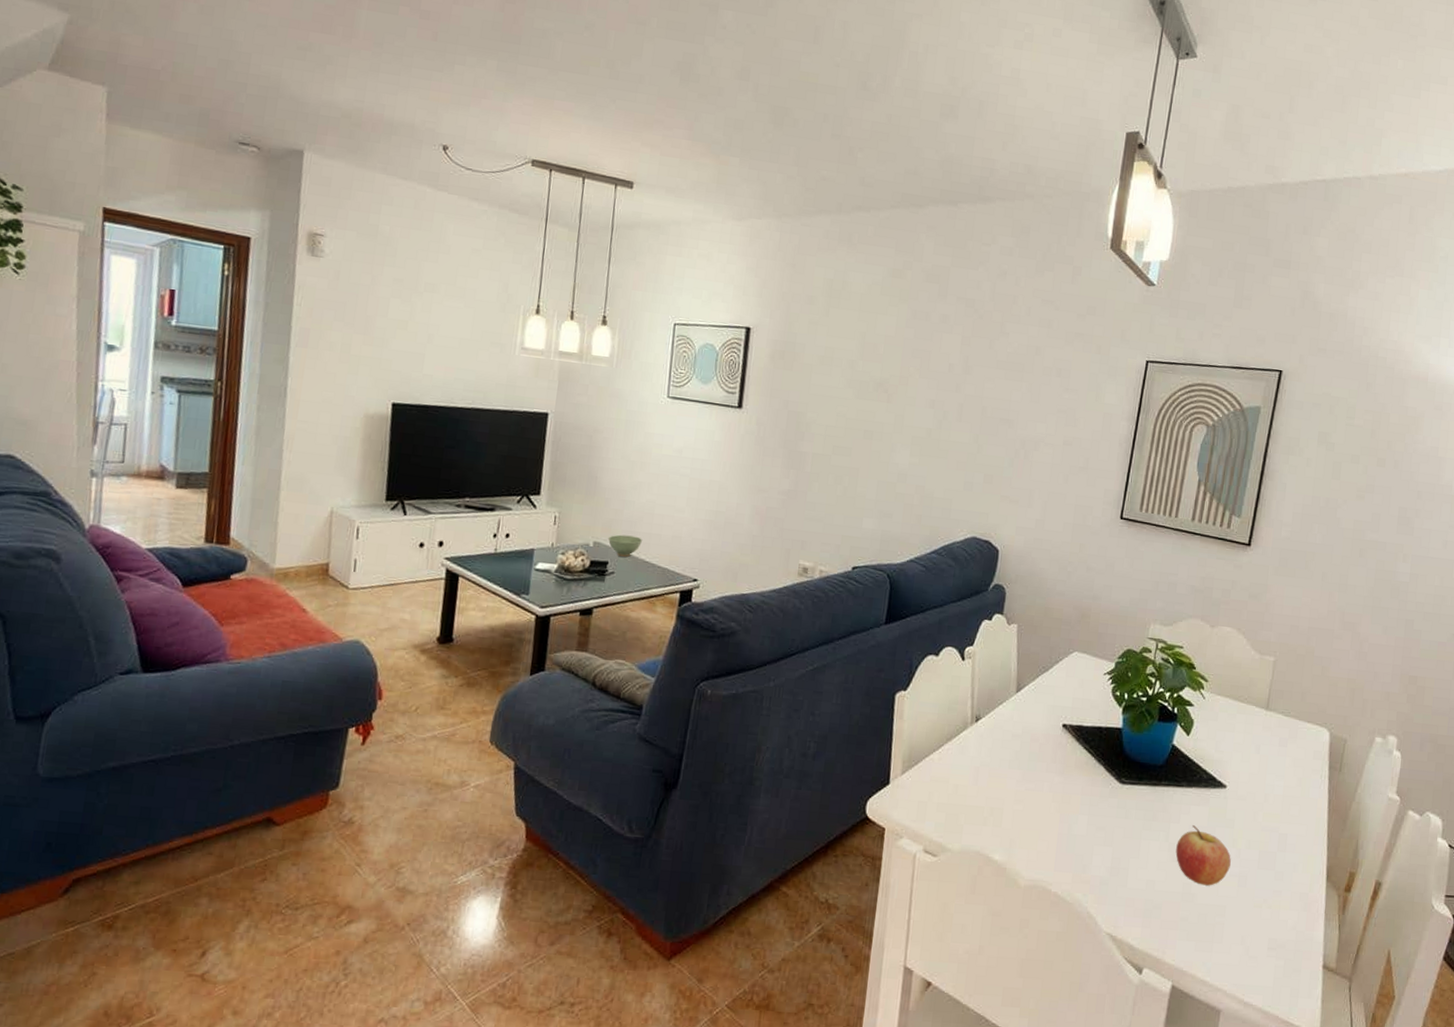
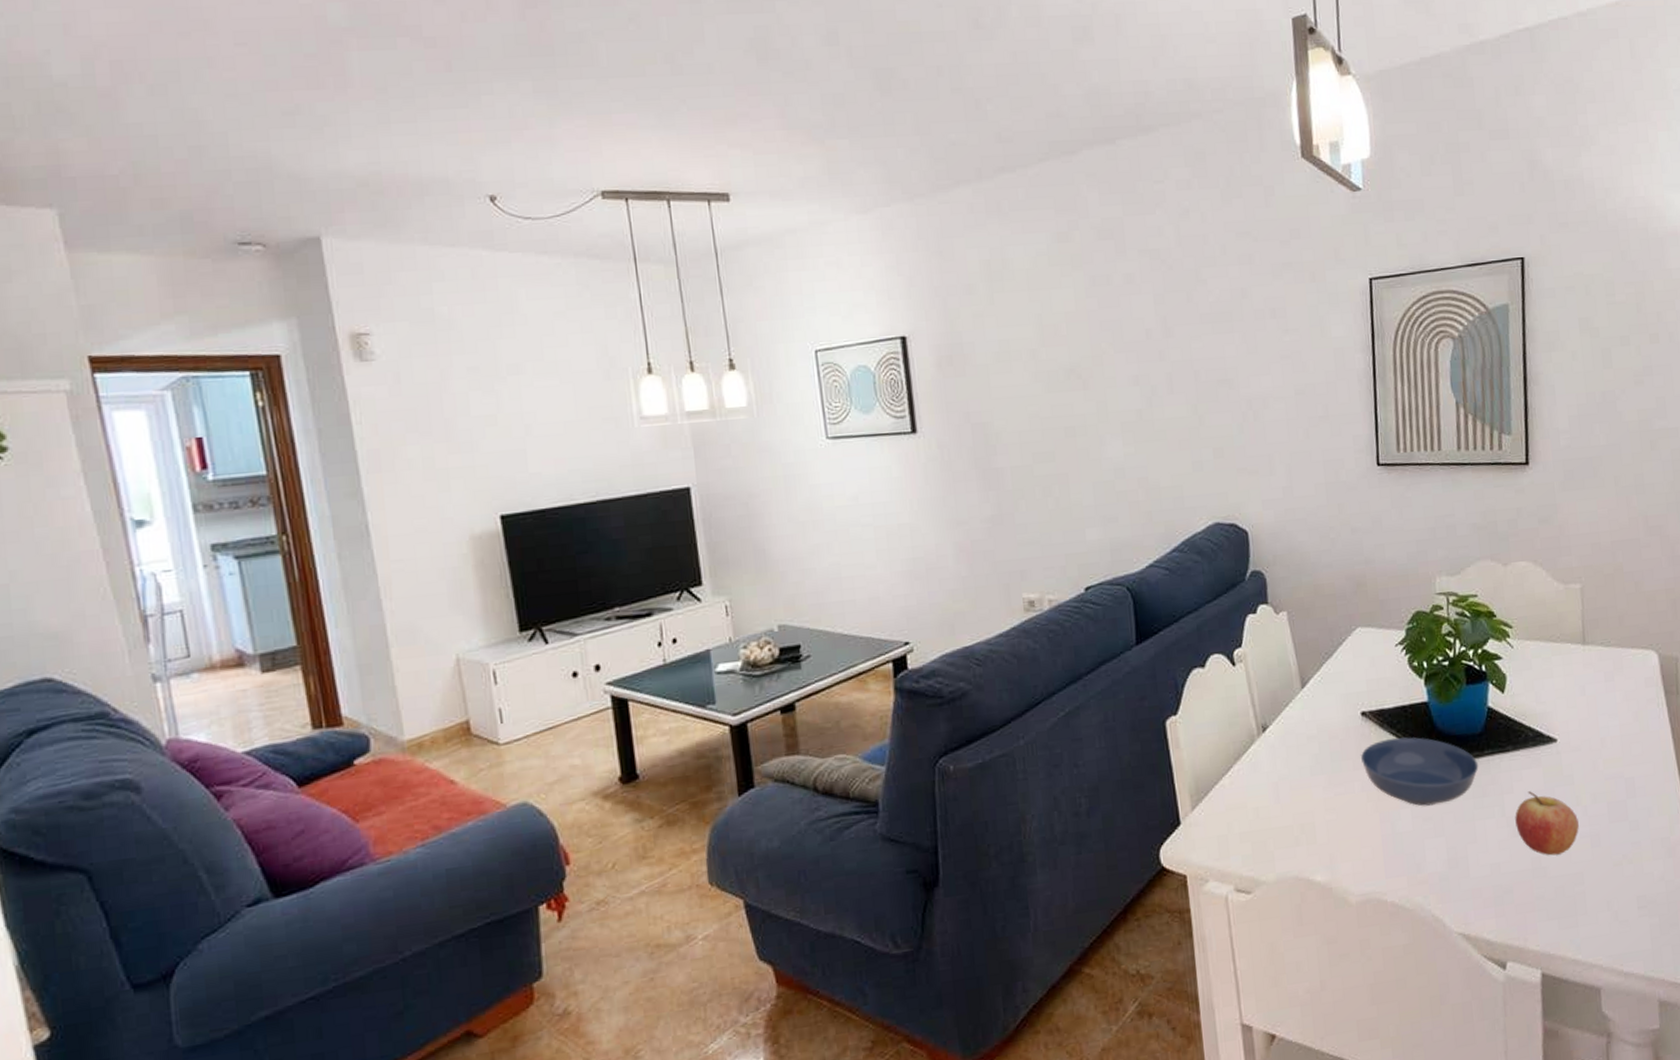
bowl: present [607,534,642,557] -> none [793,608,835,635]
bowl: none [1054,752,1155,818] -> present [1361,737,1479,806]

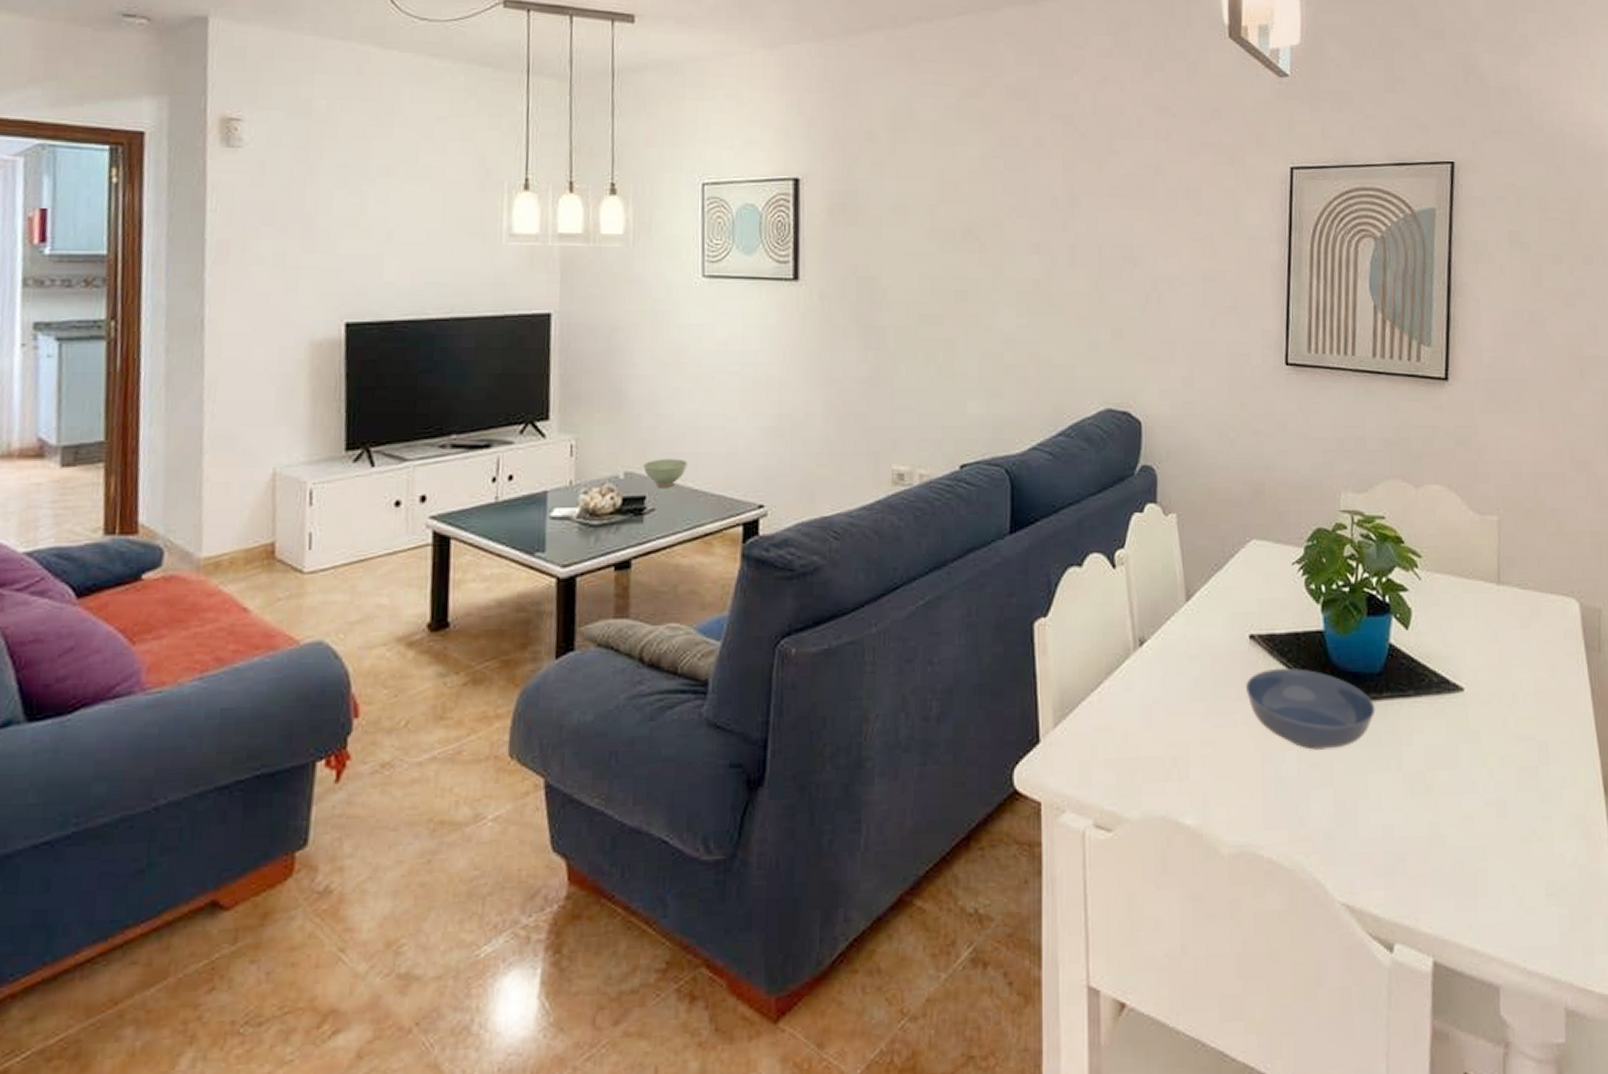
bowl: none [793,608,835,635] -> present [642,459,687,487]
fruit: present [1515,791,1579,856] -> none [1413,745,1484,823]

